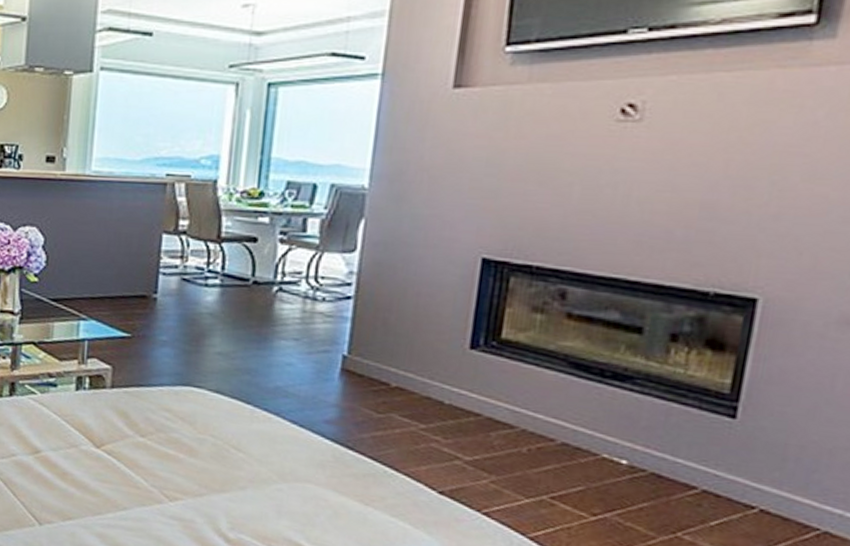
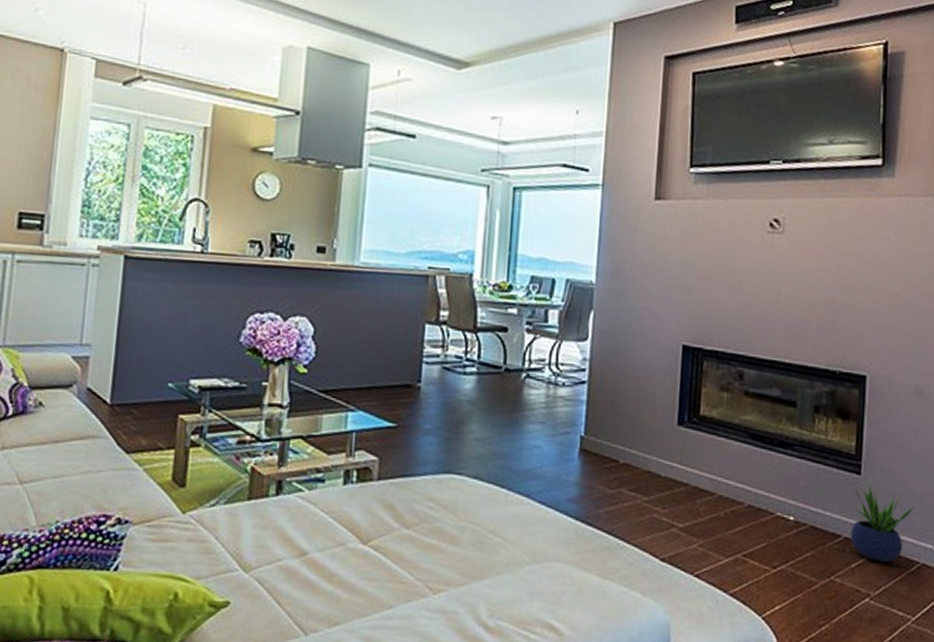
potted plant: none [711,430,819,524] -> present [850,483,914,563]

